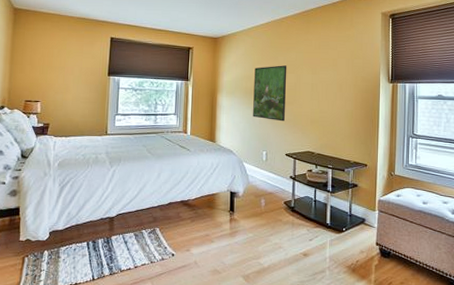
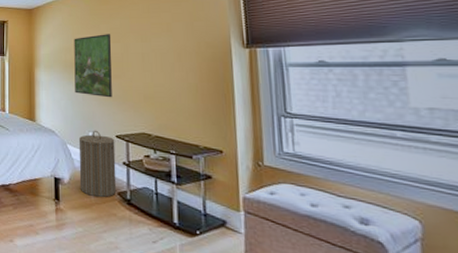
laundry hamper: none [252,149,285,207] -> present [78,130,117,198]

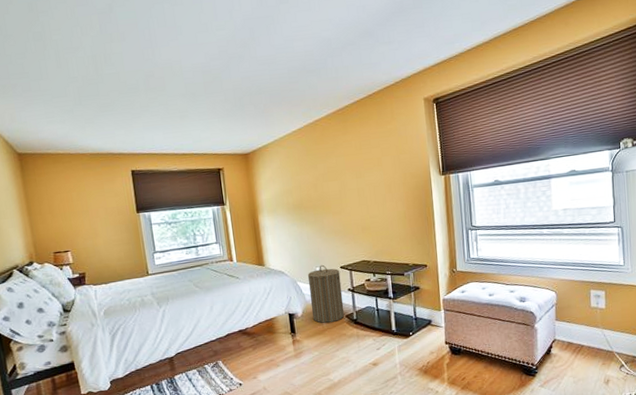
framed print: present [74,34,112,98] -> none [293,173,334,234]

